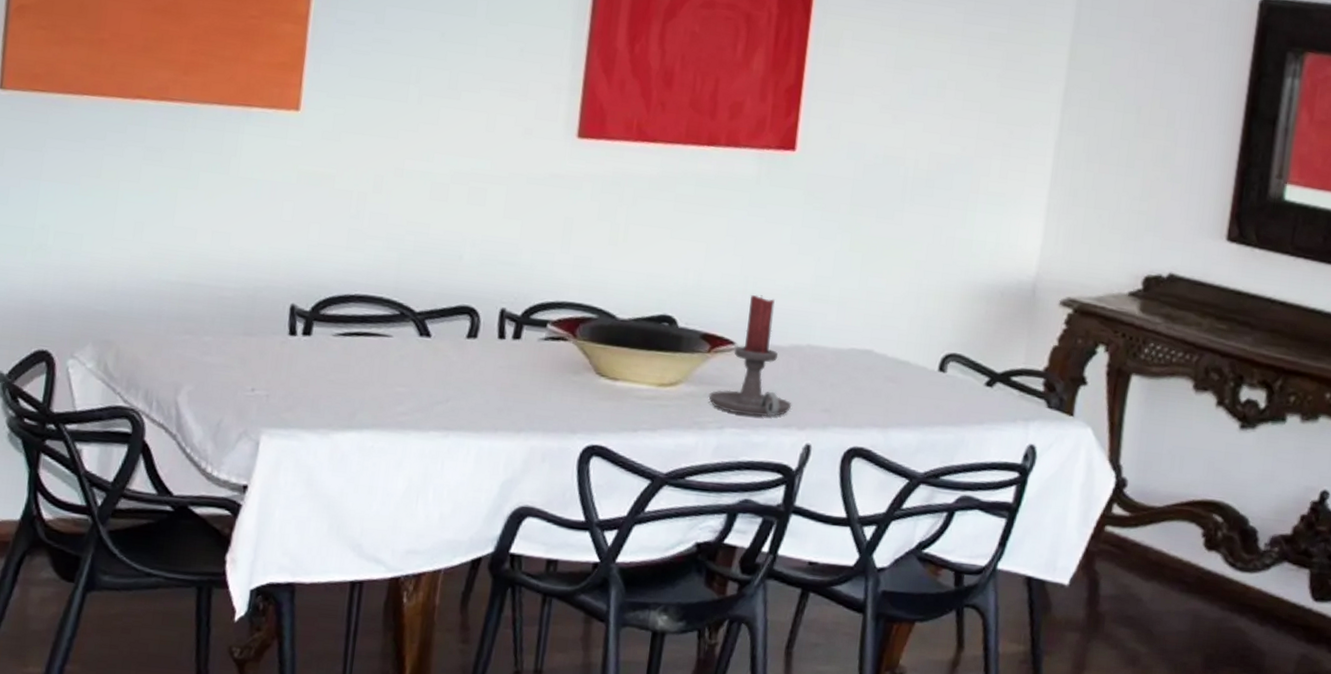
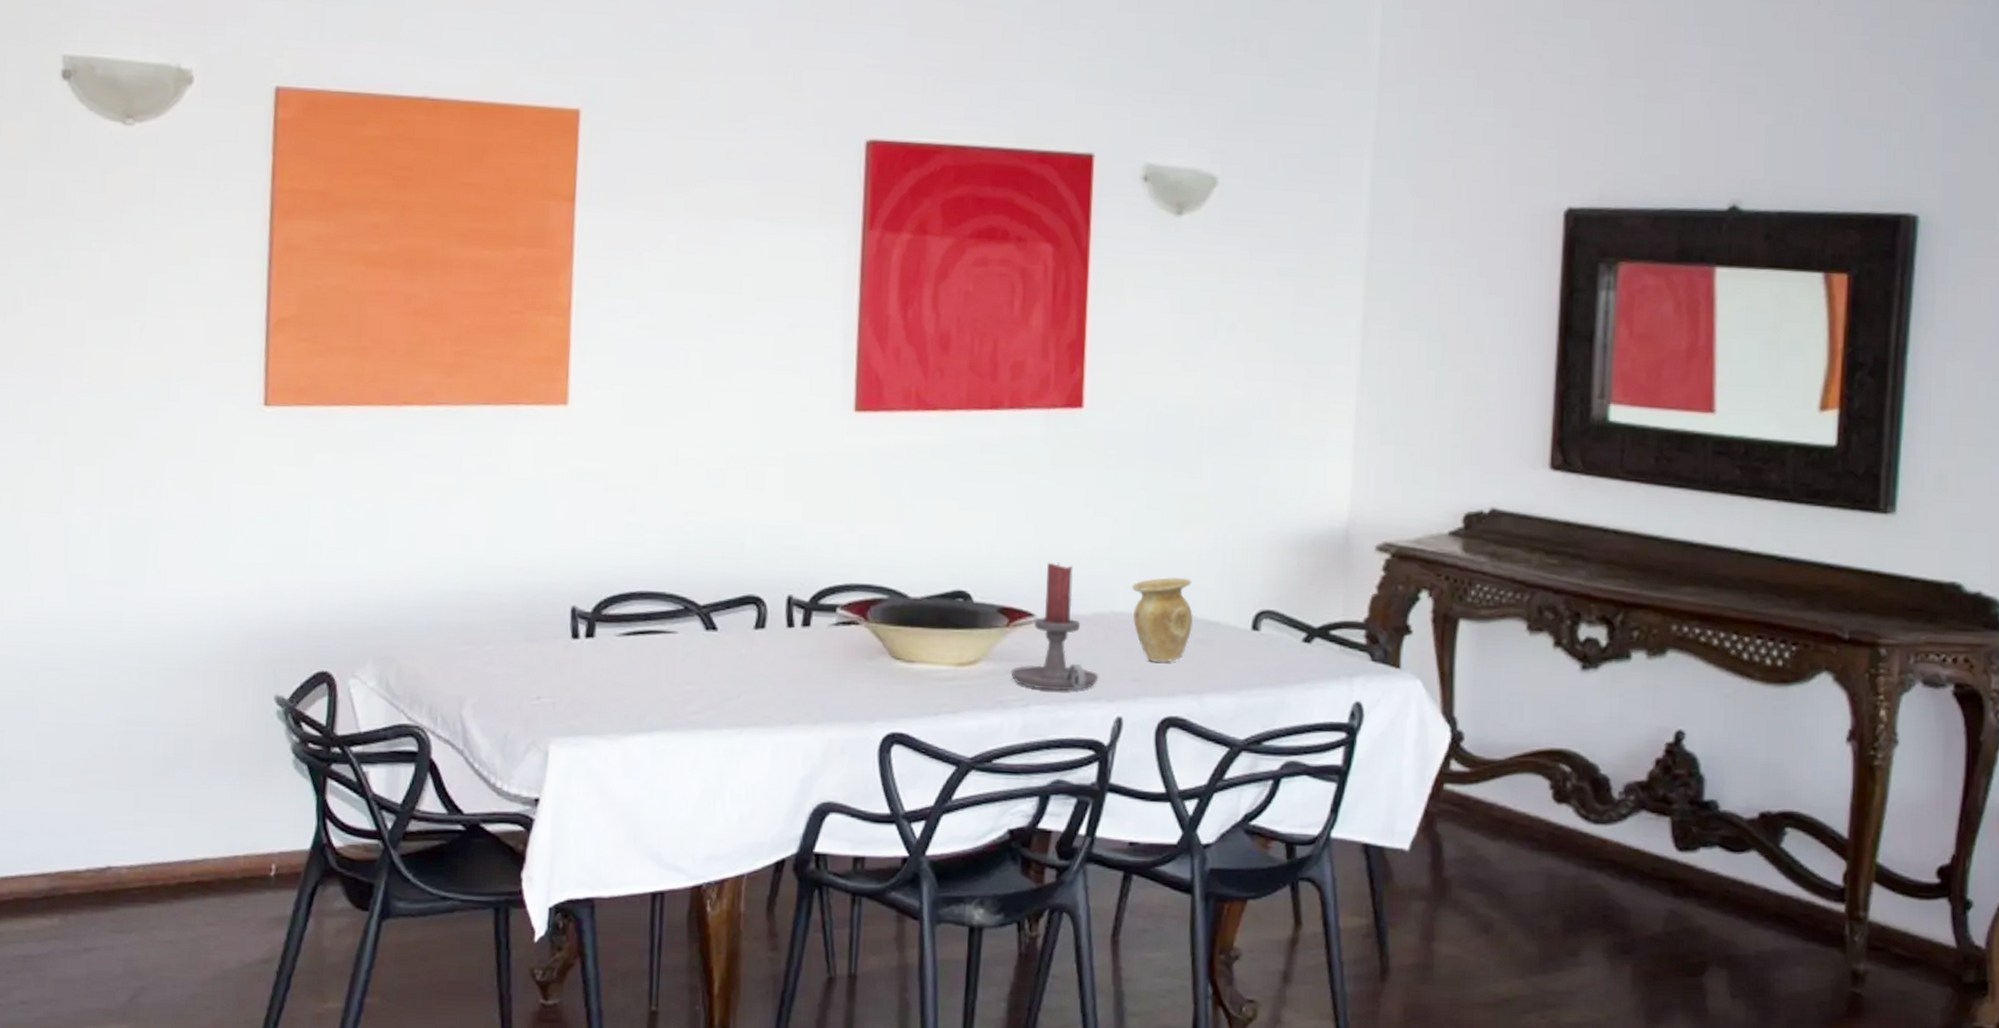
vase: none [828,316,886,397] -> present [1131,577,1194,663]

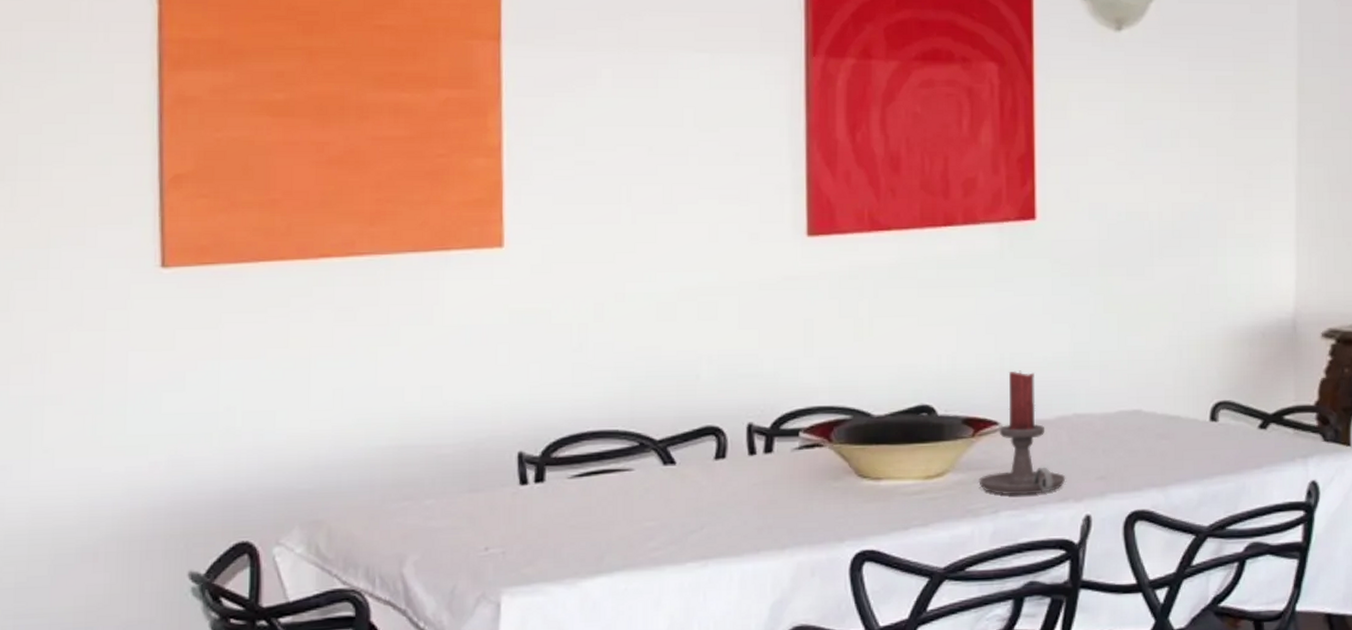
vase: present [1131,577,1194,663] -> none [1092,376,1154,459]

